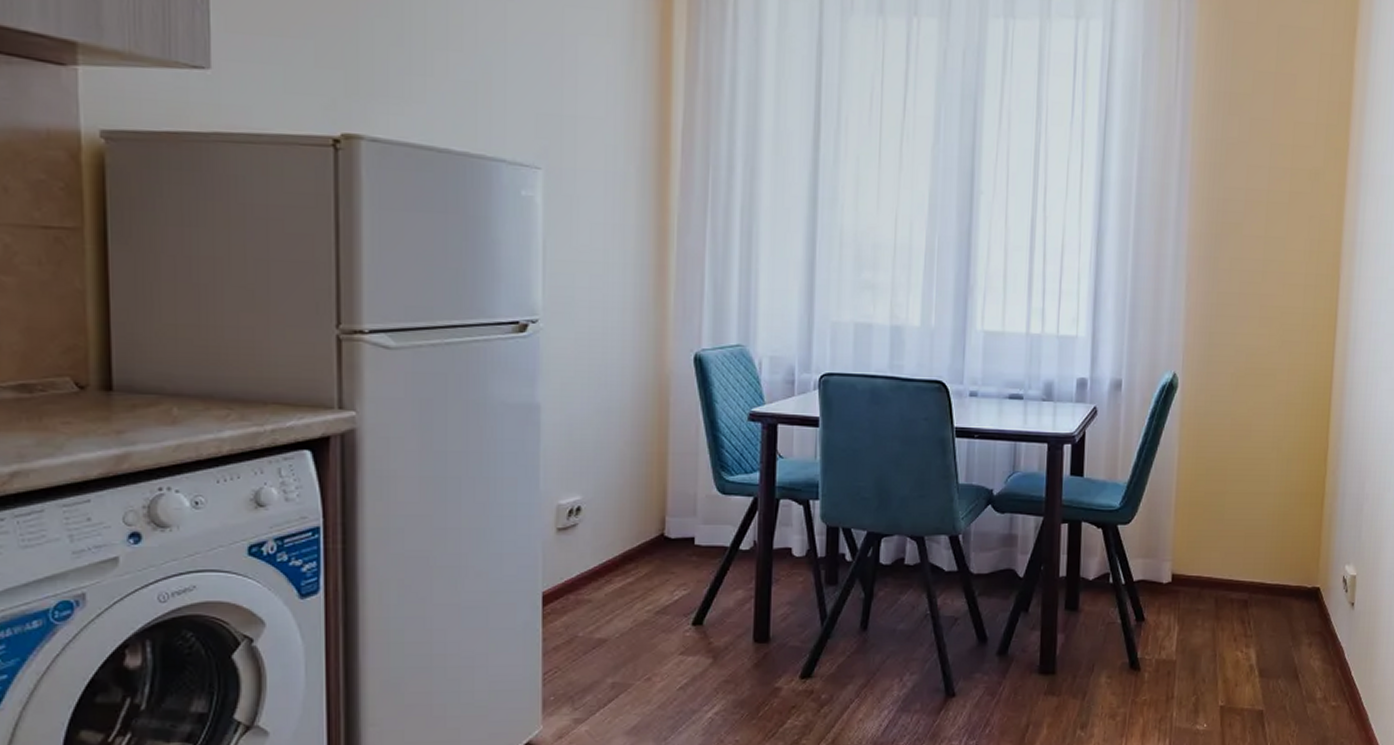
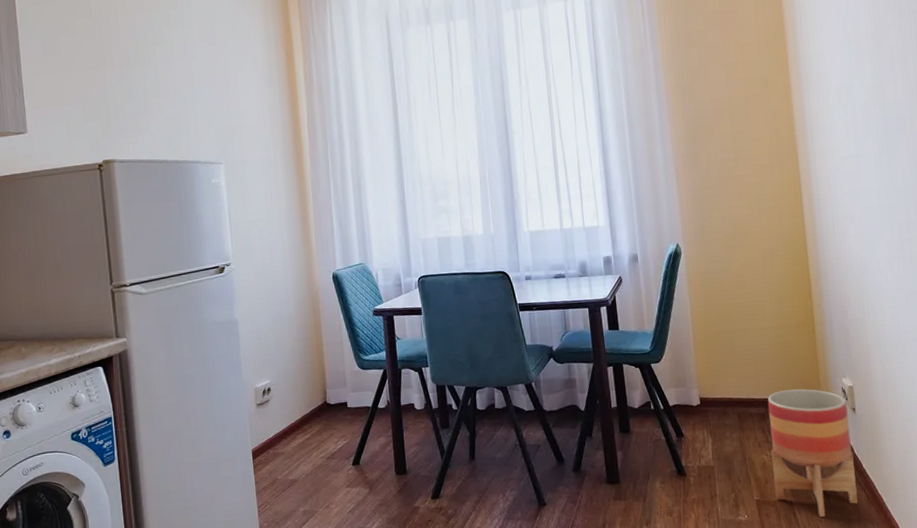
planter: none [1244,573,1346,731] -> present [767,388,859,517]

